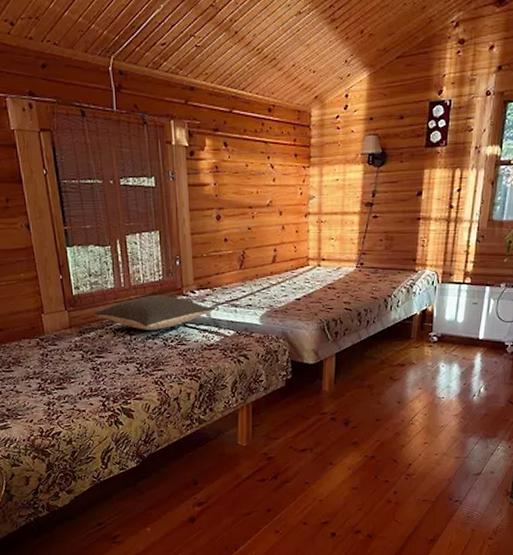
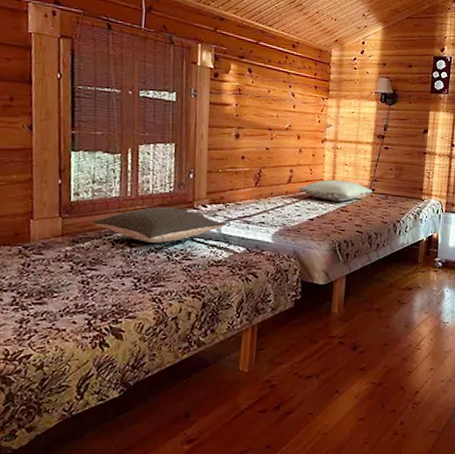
pillow: none [284,255,361,279] -> present [299,179,373,202]

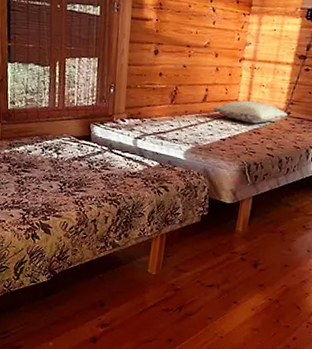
pillow: present [91,206,225,243] -> none [25,118,141,152]

